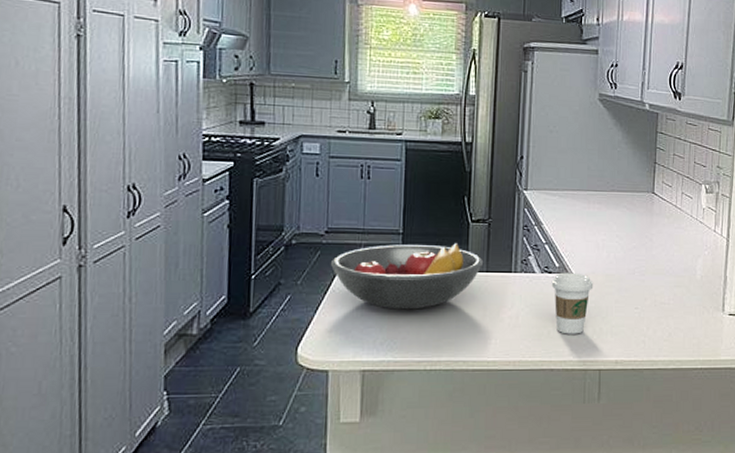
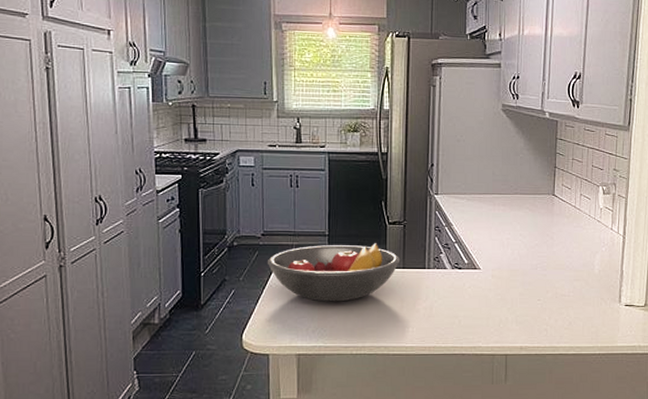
coffee cup: present [551,272,594,334] -> none [461,268,500,323]

